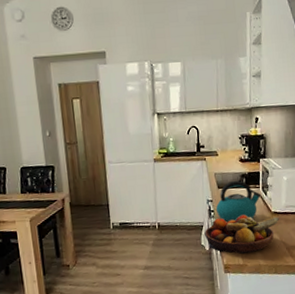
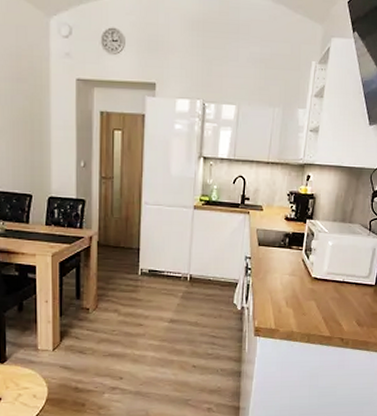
fruit bowl: present [205,214,279,254] -> none [239,277,319,319]
kettle: present [215,181,262,222] -> none [253,240,304,283]

